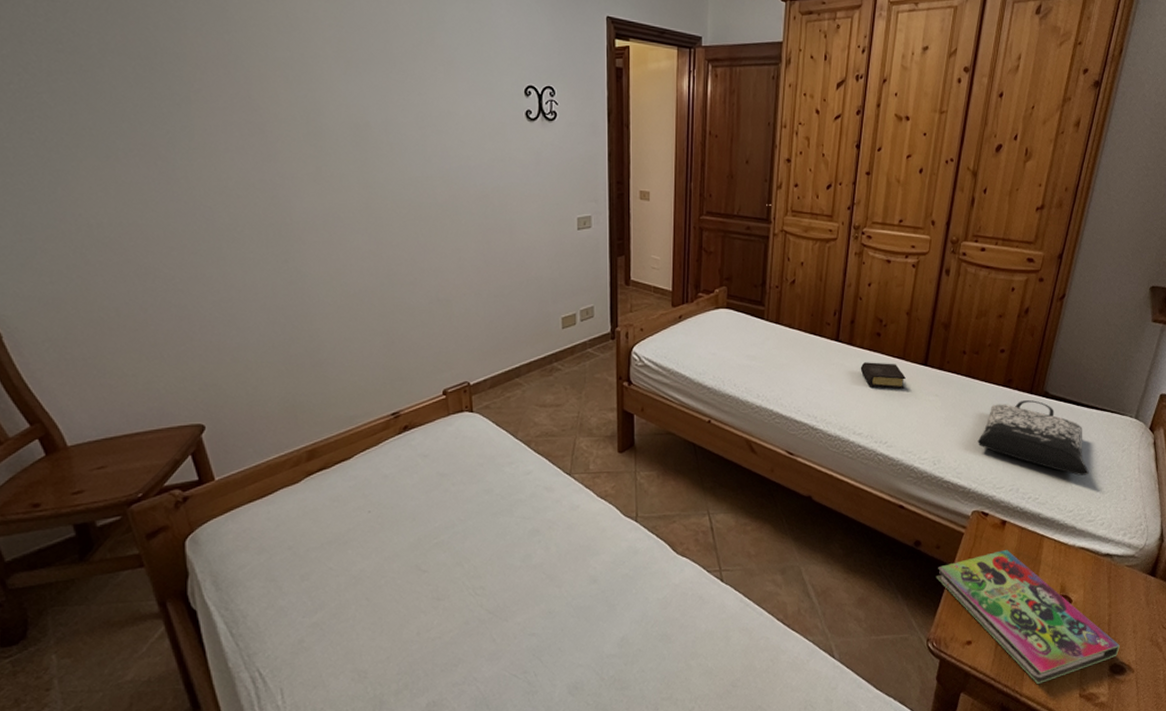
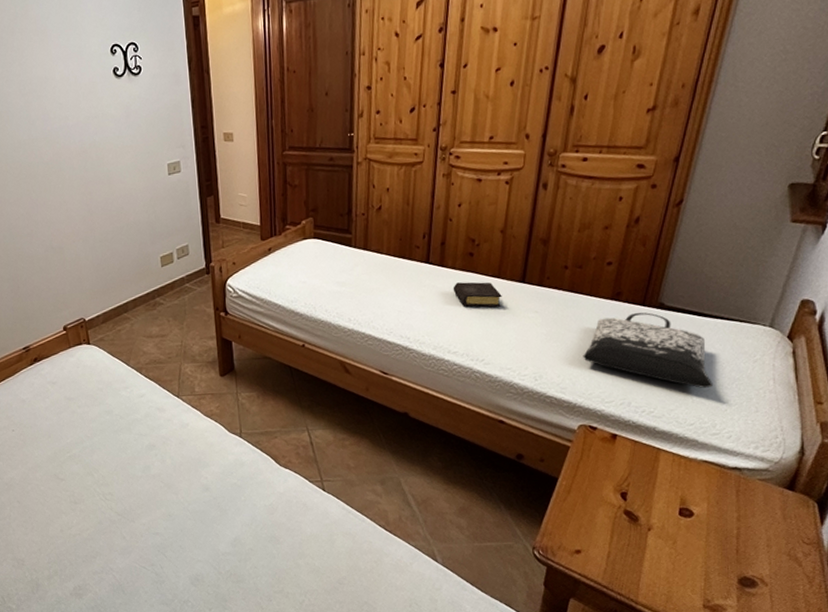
book: present [936,550,1120,684] -> none [540,463,751,593]

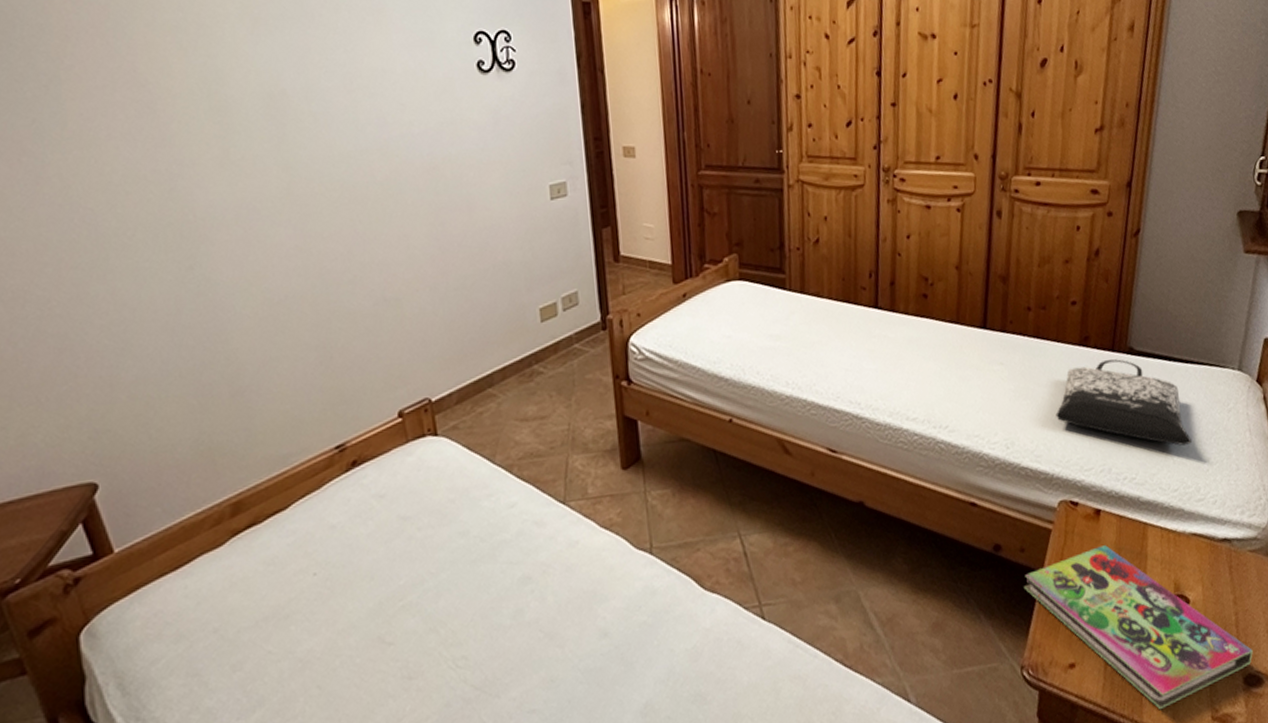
book: present [453,282,502,308] -> none [907,329,963,361]
book: none [540,463,751,593] -> present [1023,545,1253,709]

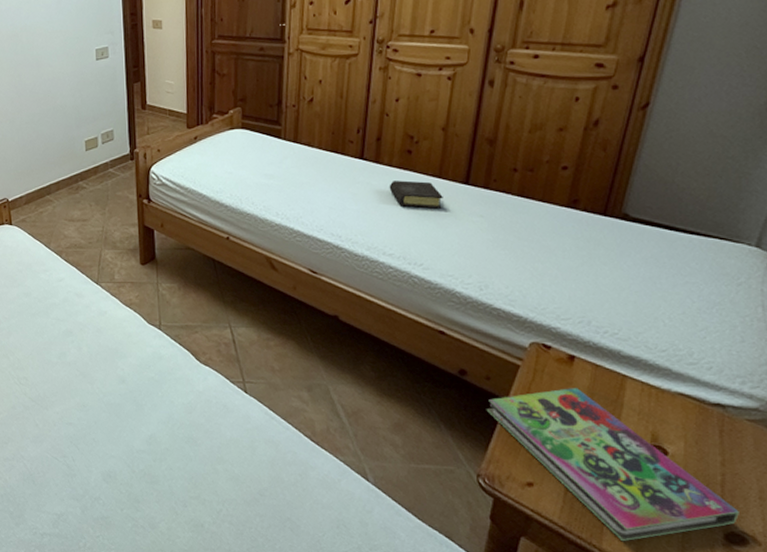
book: none [907,329,963,361] -> present [389,180,443,209]
tote bag: present [1056,359,1192,446] -> none [535,223,688,311]

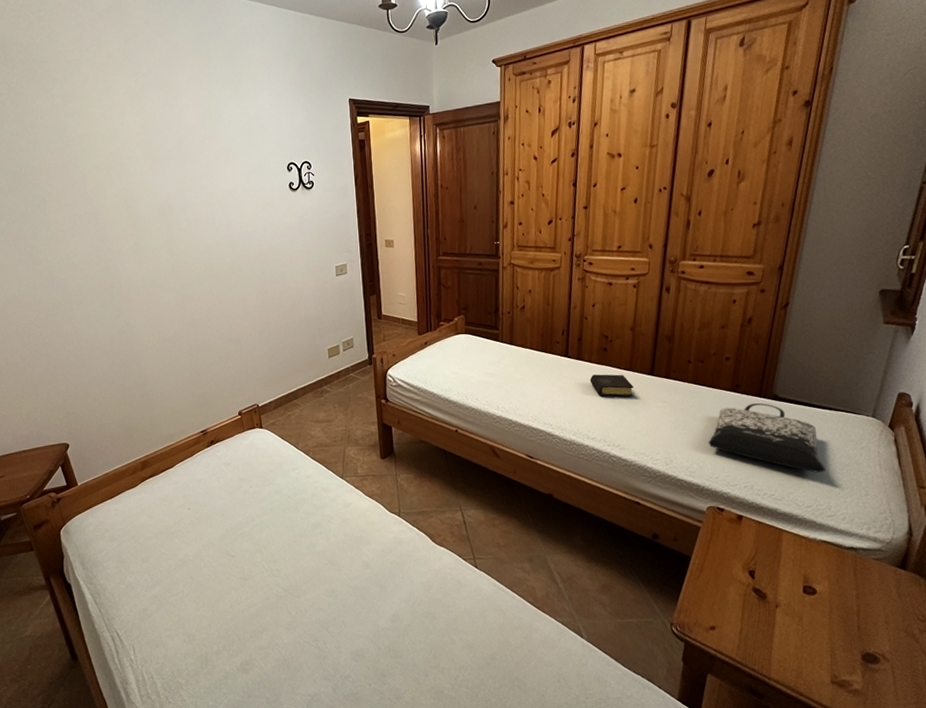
book: present [486,388,739,541] -> none [675,543,872,669]
tote bag: none [535,223,688,311] -> present [708,403,826,473]

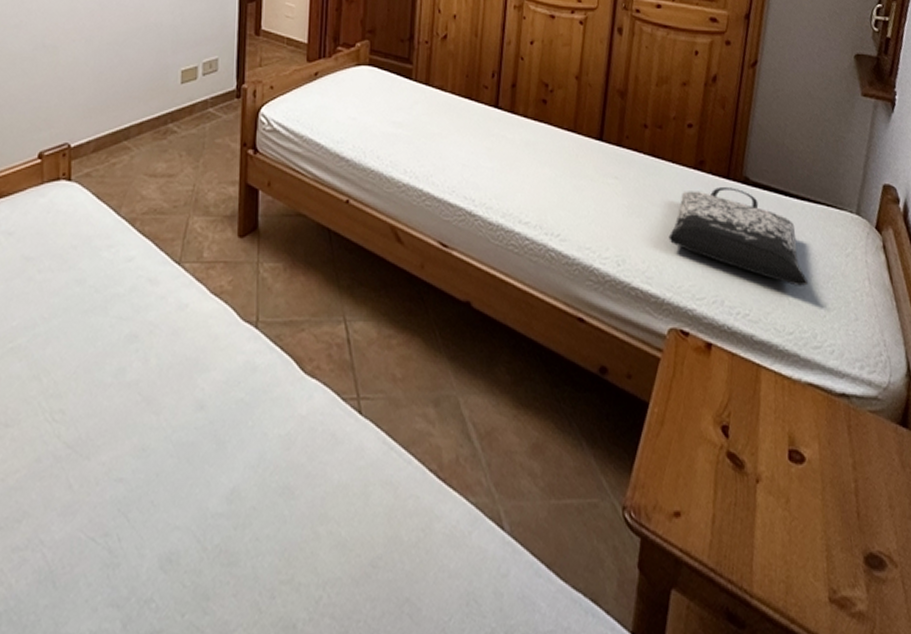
book: present [590,374,634,398] -> none [524,134,578,168]

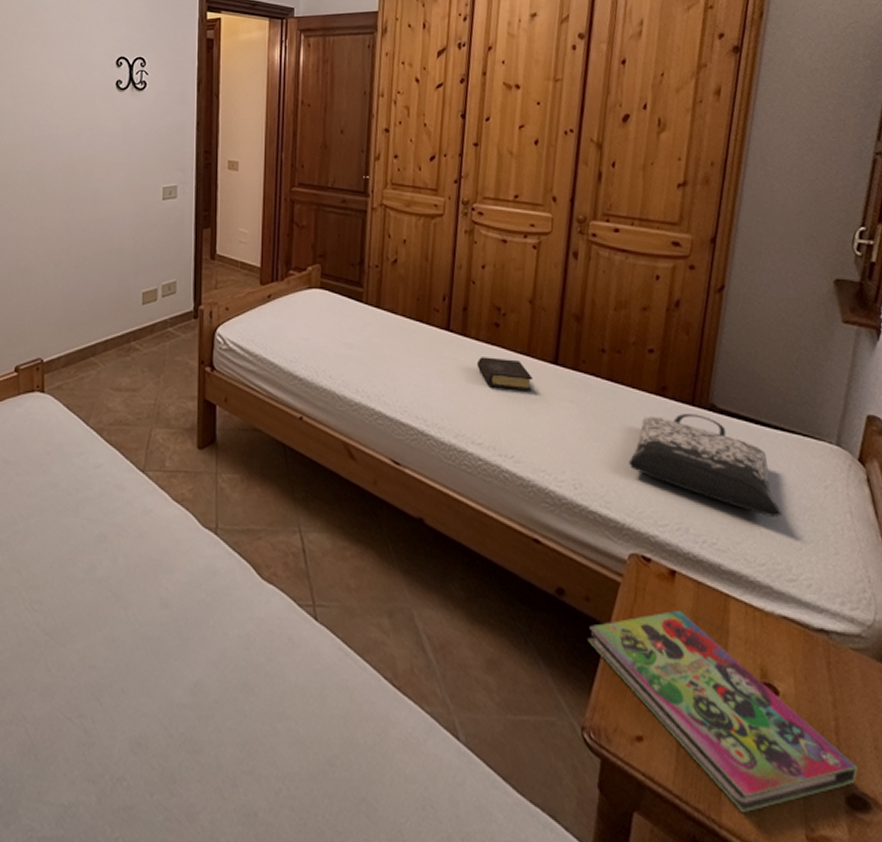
book: none [524,134,578,168] -> present [476,357,533,391]
book: none [629,383,875,580] -> present [587,611,858,812]

